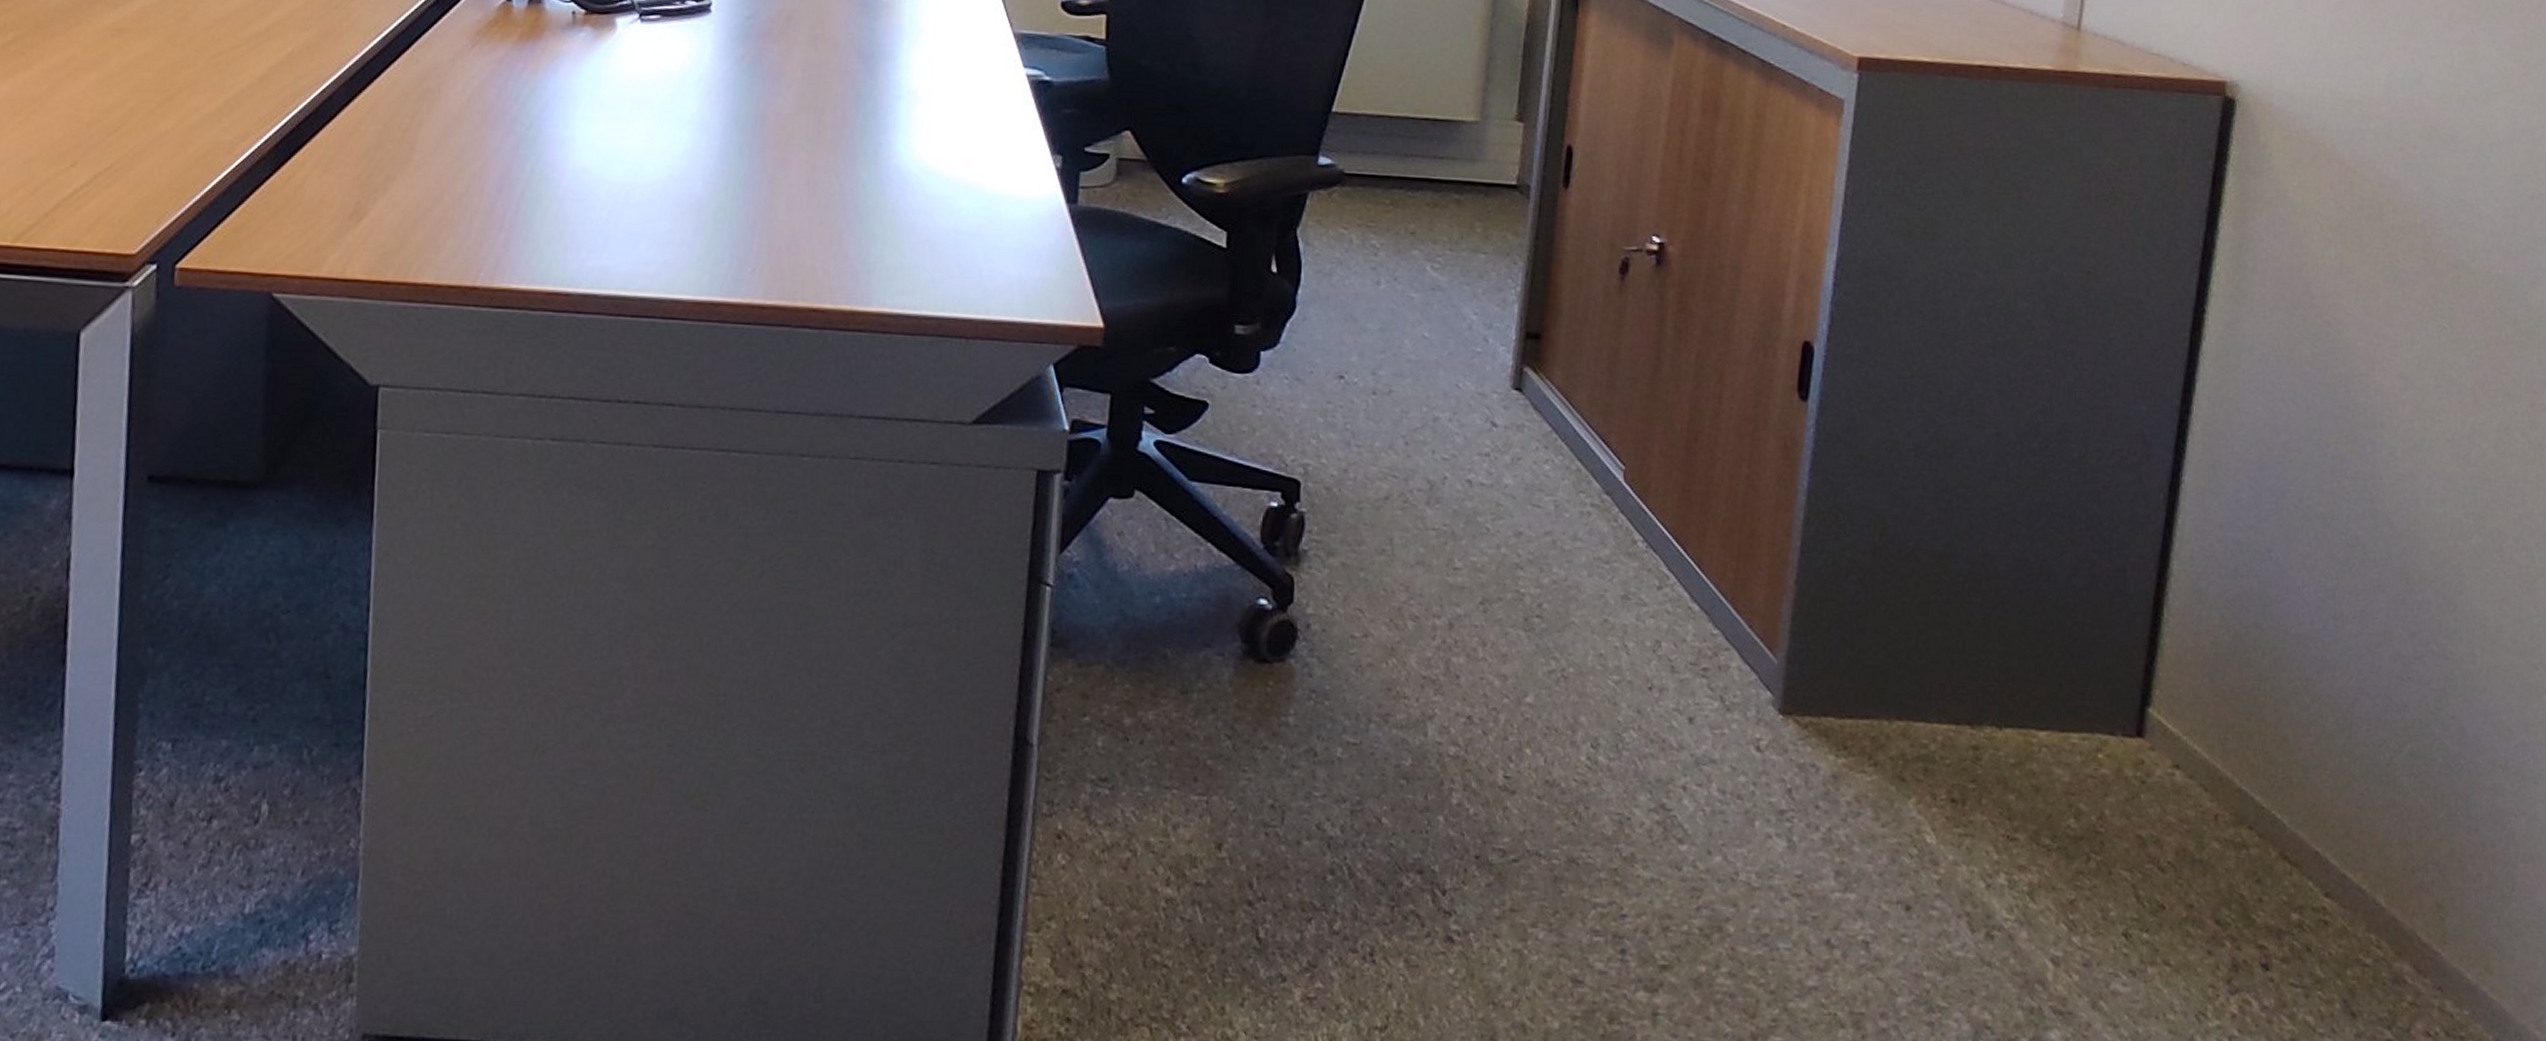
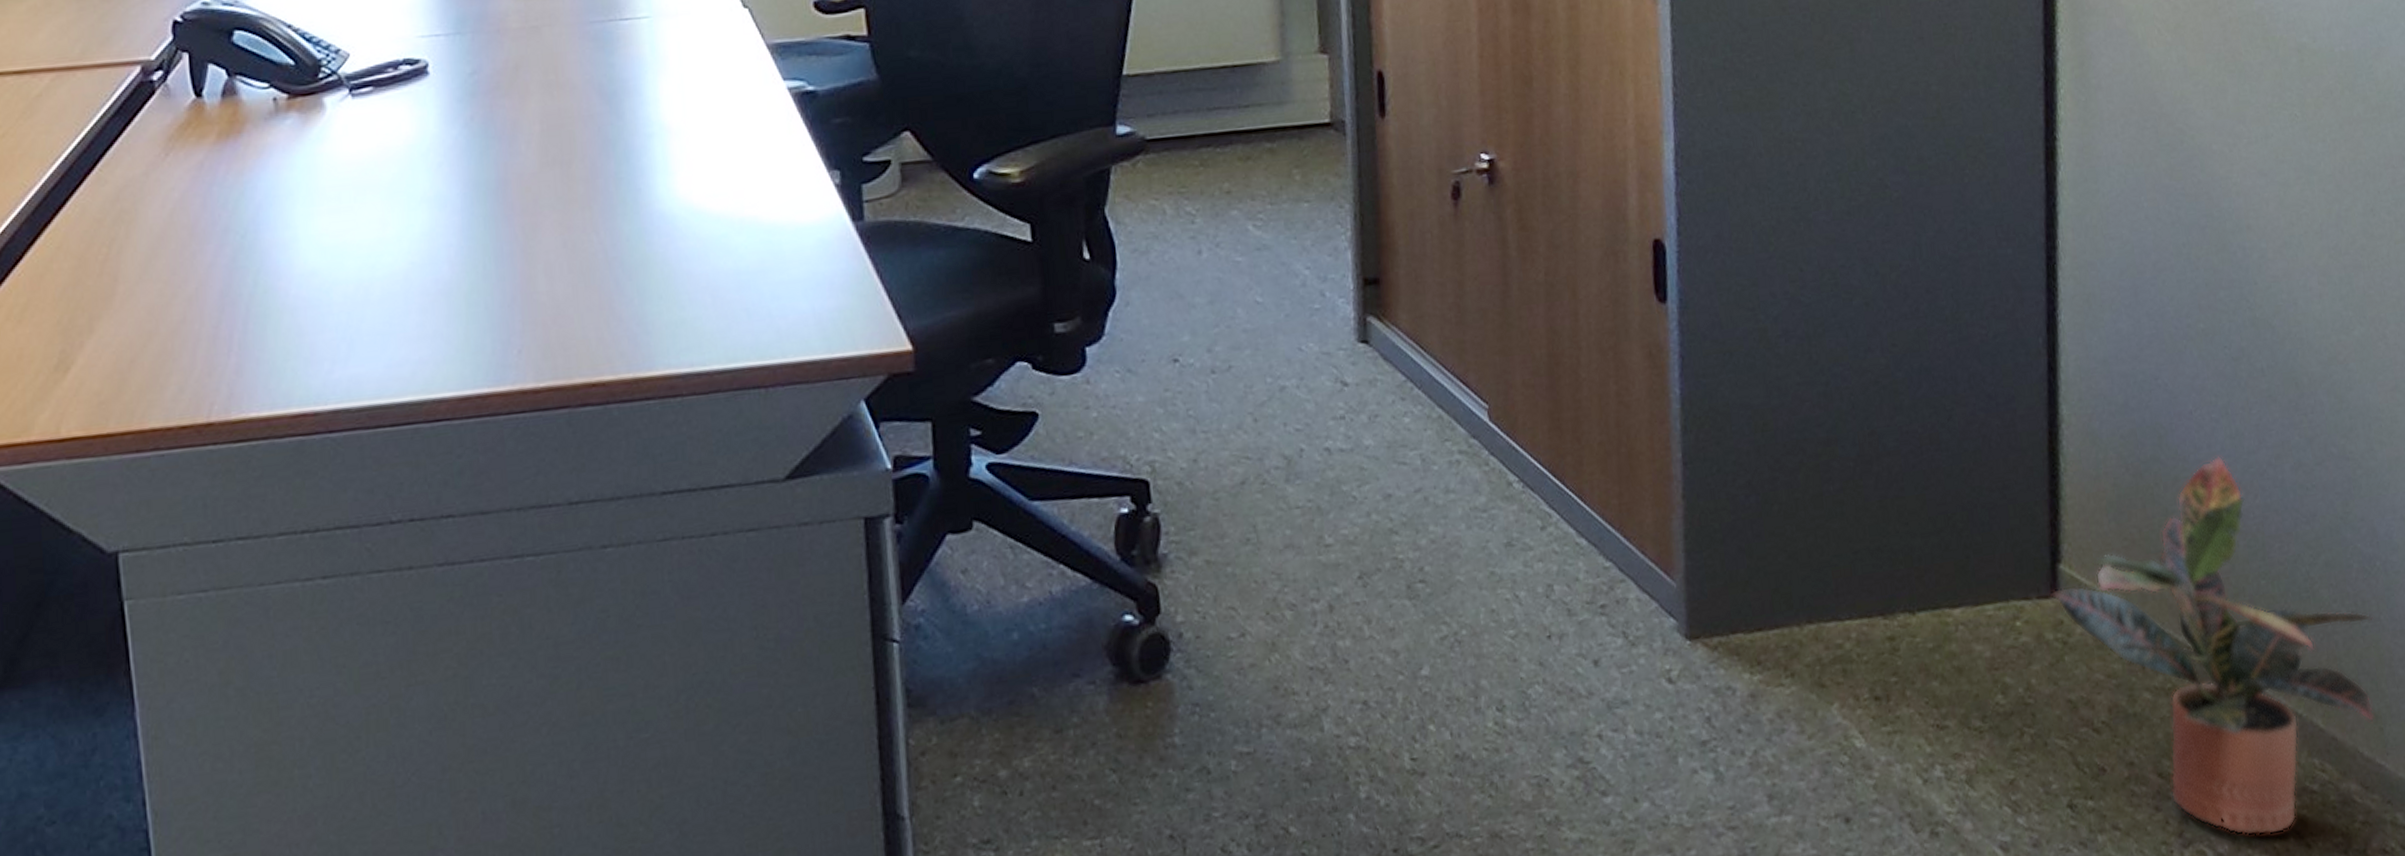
potted plant: none [2134,633,2450,998] -> present [2049,455,2375,836]

